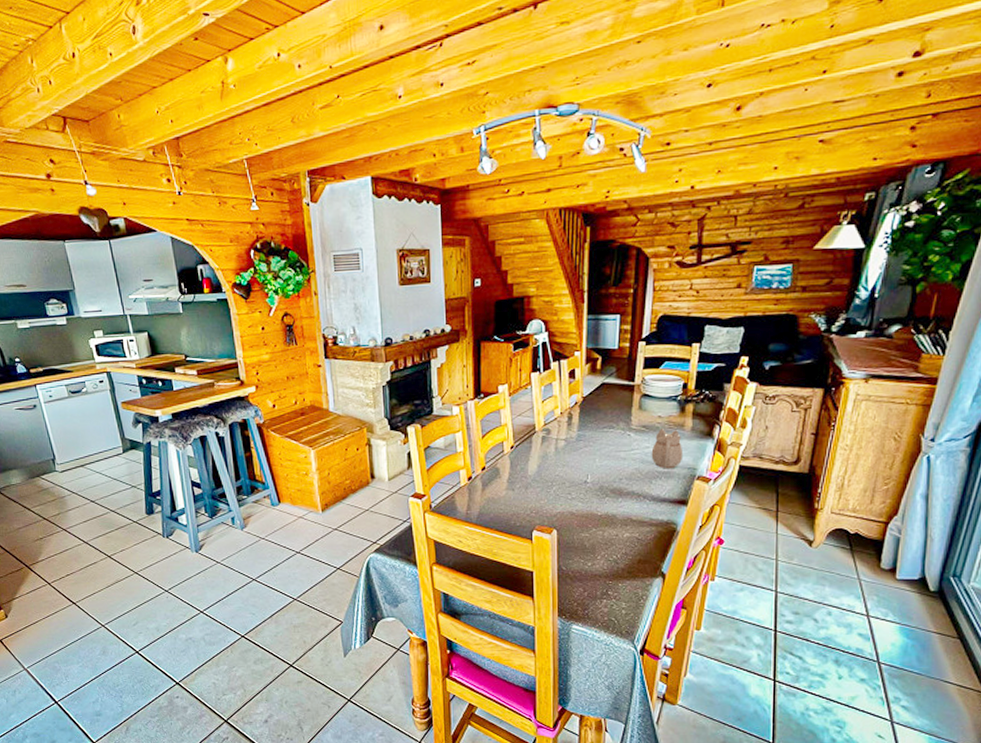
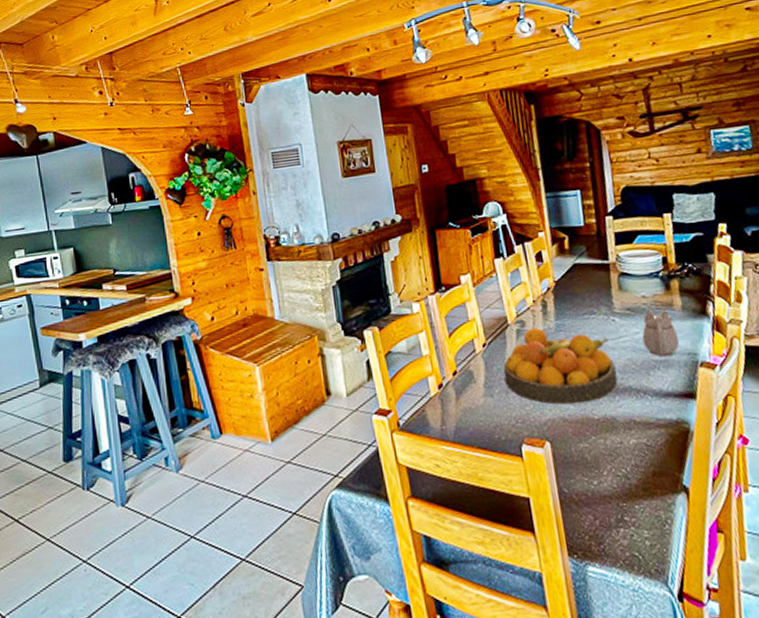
fruit bowl: none [526,435,623,502] -> present [503,327,618,405]

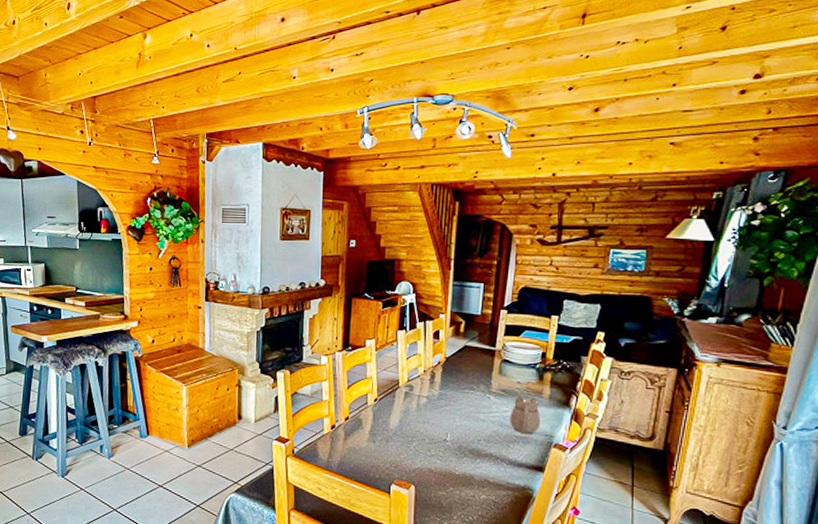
fruit bowl: present [503,327,618,405] -> none [387,392,482,460]

